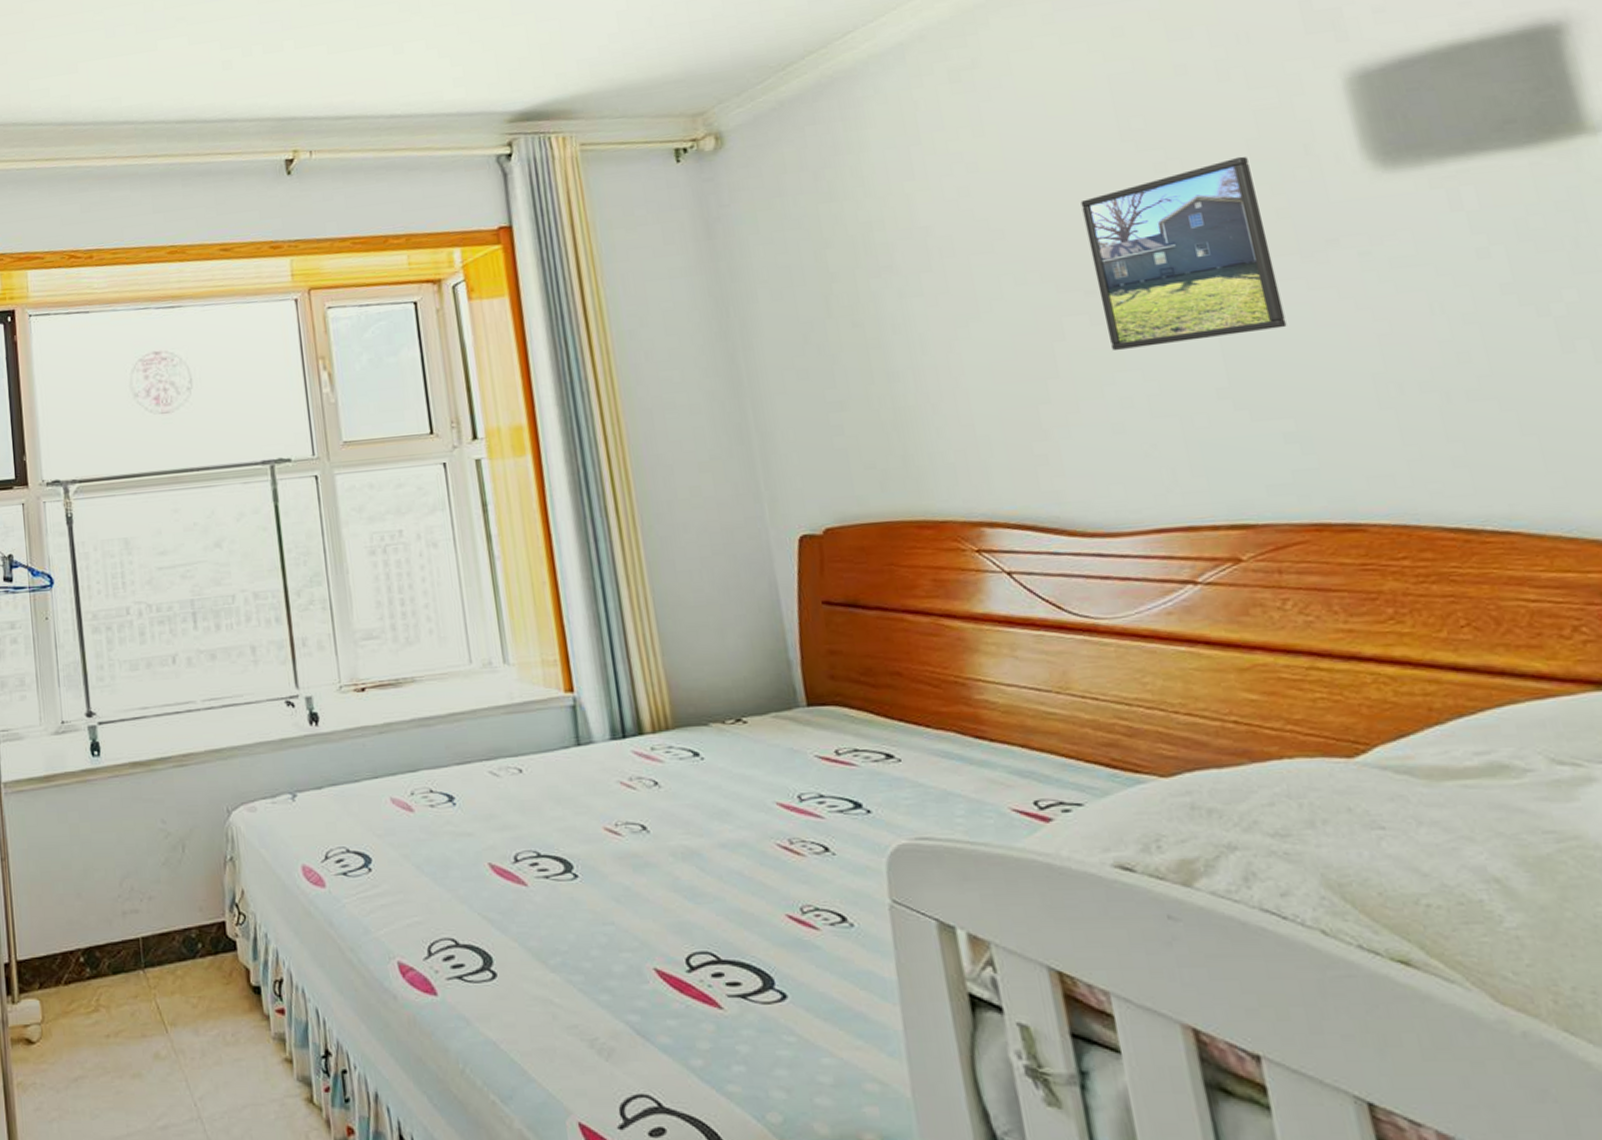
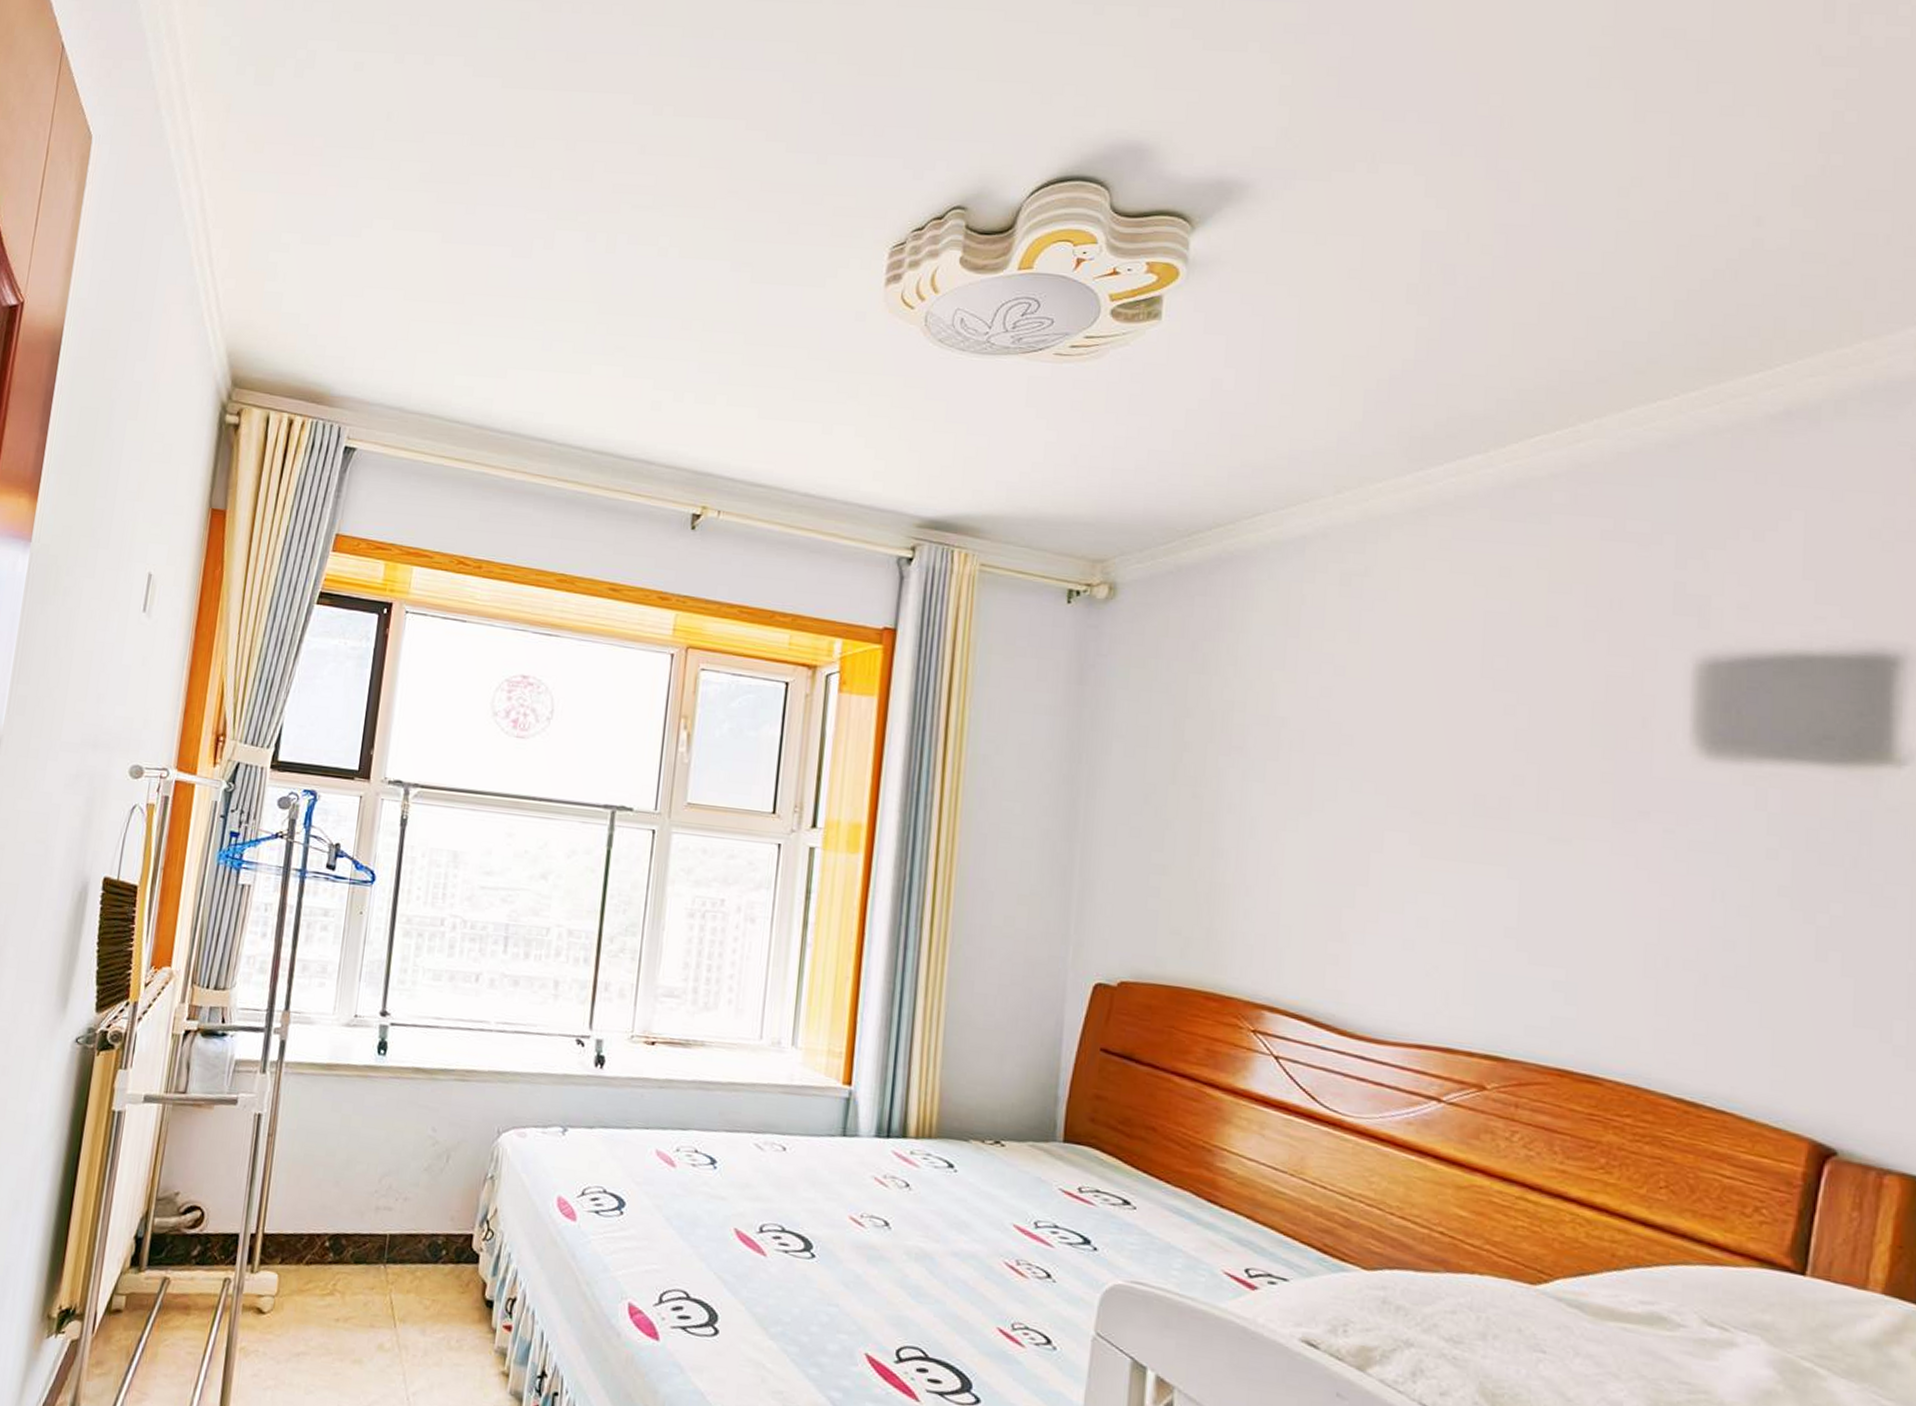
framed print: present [1080,156,1287,351] -> none [1422,715,1590,884]

